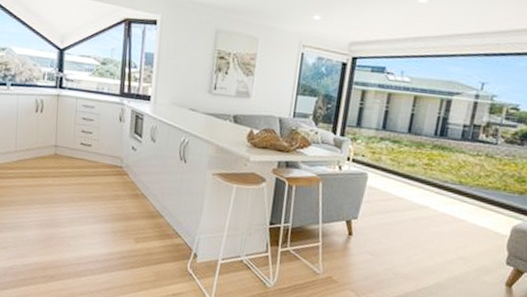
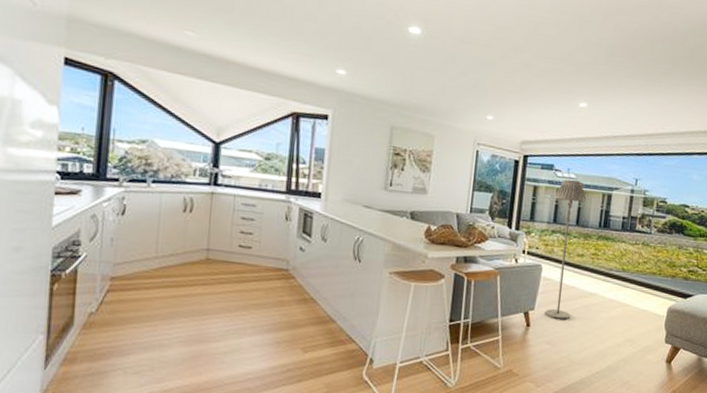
floor lamp: none [369,83,422,231] -> present [545,179,587,319]

